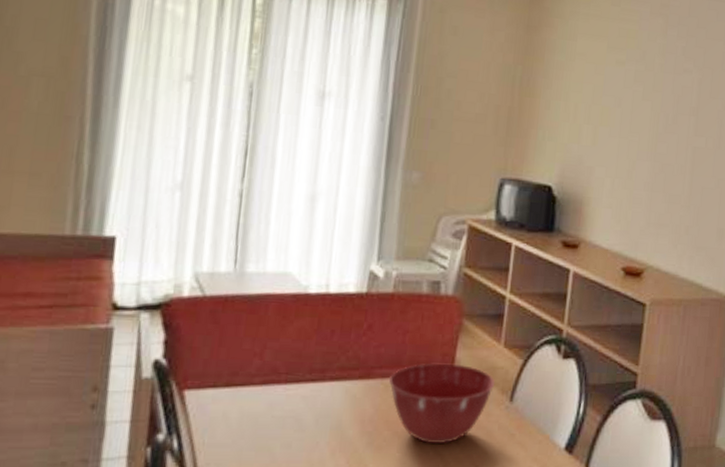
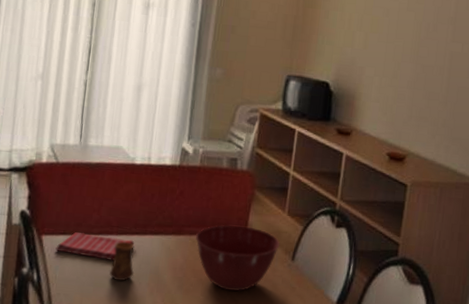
dish towel: none [203,384,310,418] -> present [55,232,135,262]
cup: none [277,391,310,441] -> present [109,241,135,281]

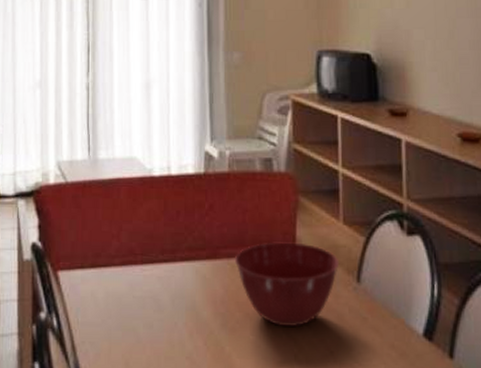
dish towel: present [55,232,135,262] -> none [74,265,164,298]
cup: present [109,241,135,281] -> none [139,272,168,321]

